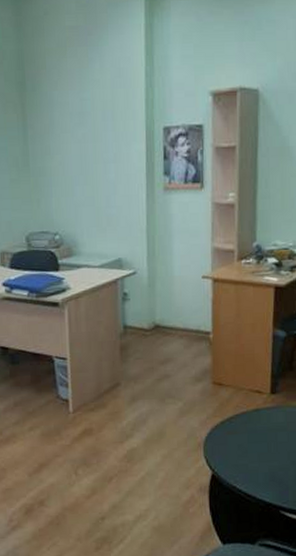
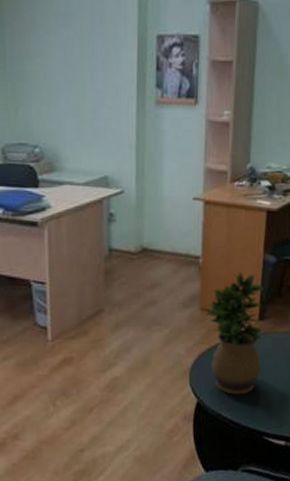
potted plant: none [218,346,276,468] -> present [206,271,264,395]

